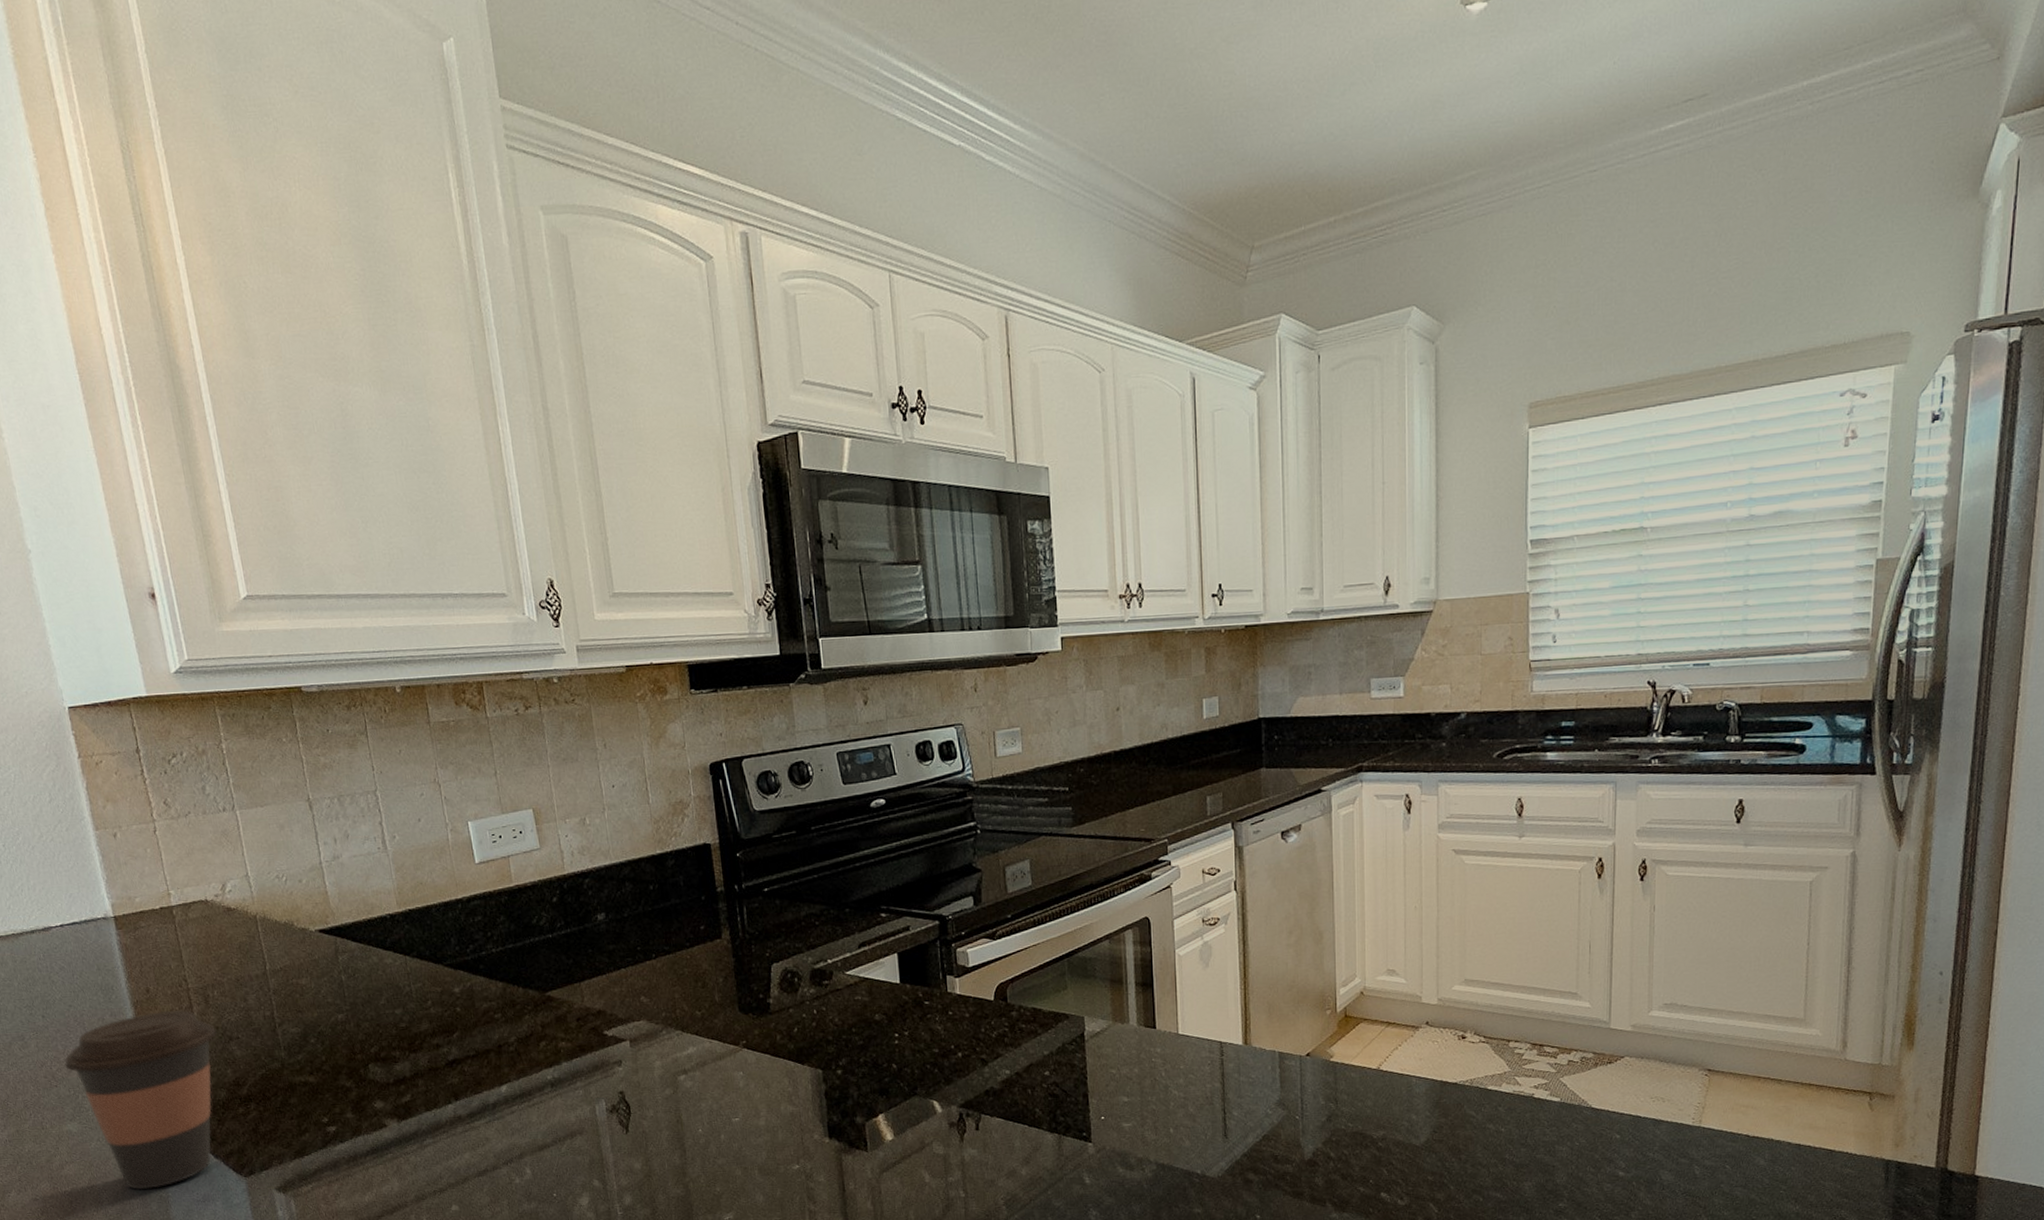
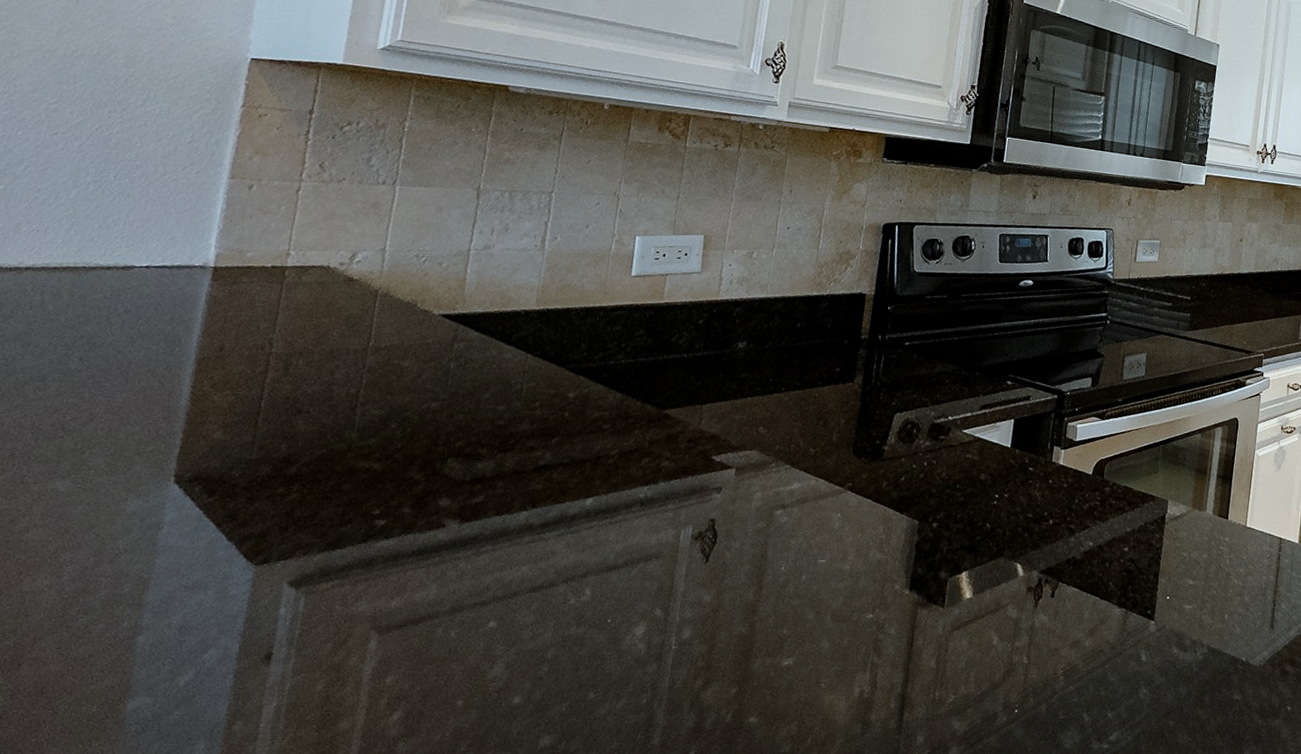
coffee cup: present [65,1010,217,1190] -> none [83,372,286,568]

